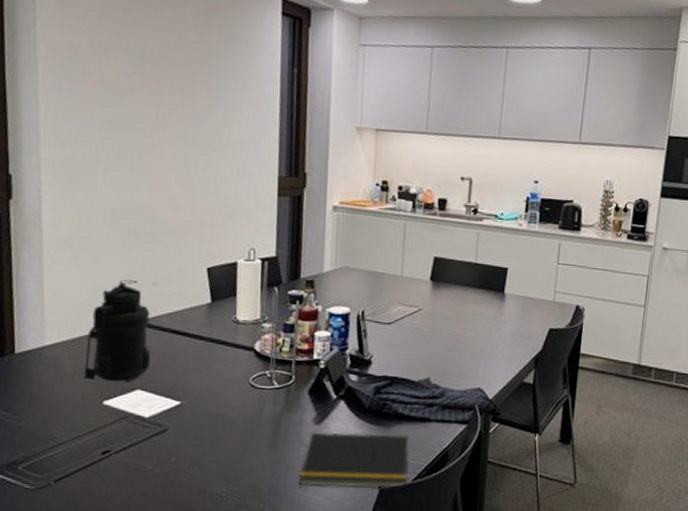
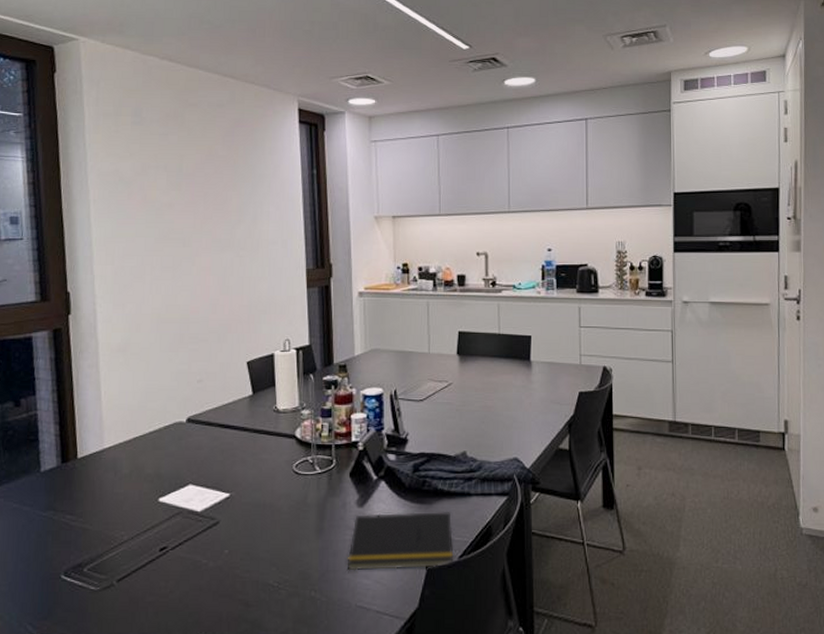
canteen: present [84,279,151,382] -> none [140,379,200,479]

